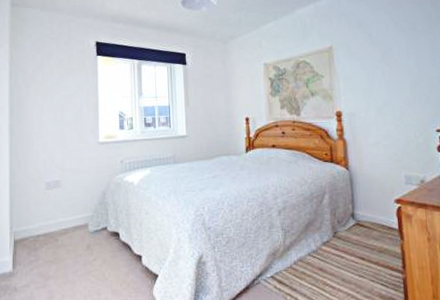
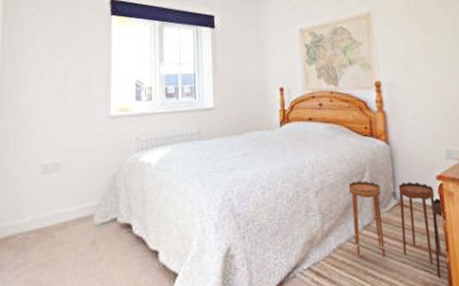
side table: none [309,202,402,292] -> present [348,180,444,278]

